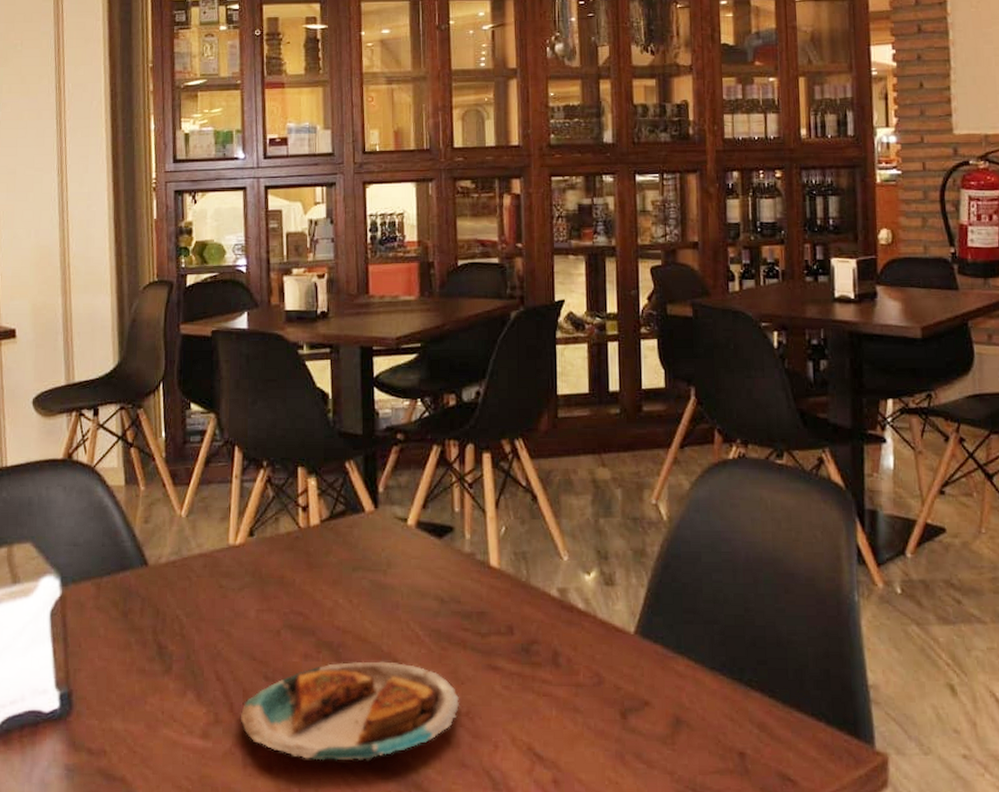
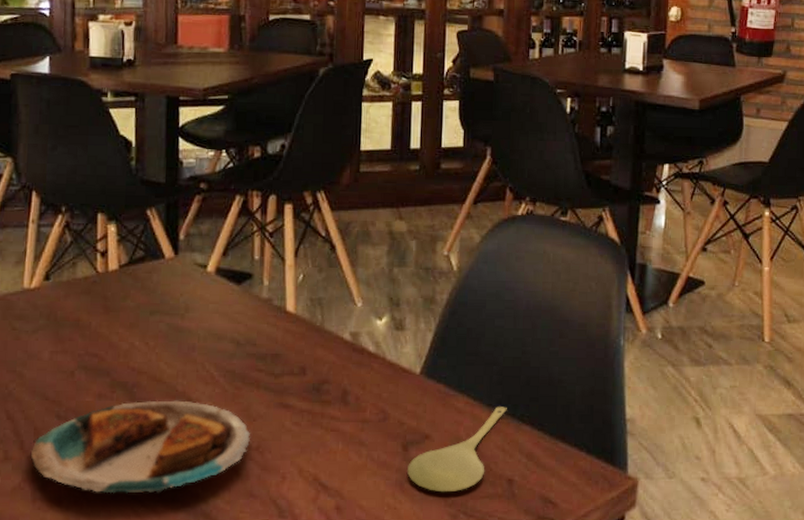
spoon: none [626,670,733,766] -> present [406,407,507,493]

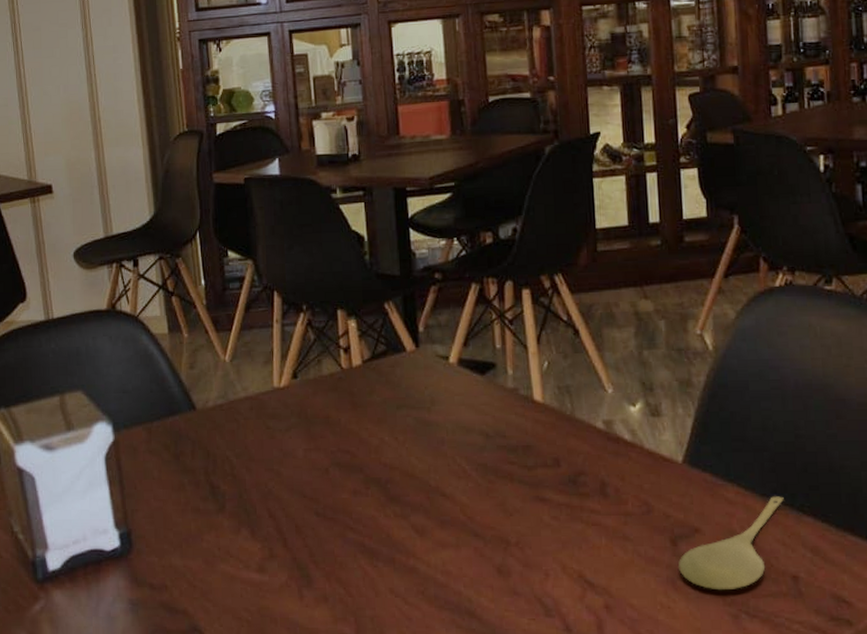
plate: present [30,400,250,495] -> none [293,495,508,593]

